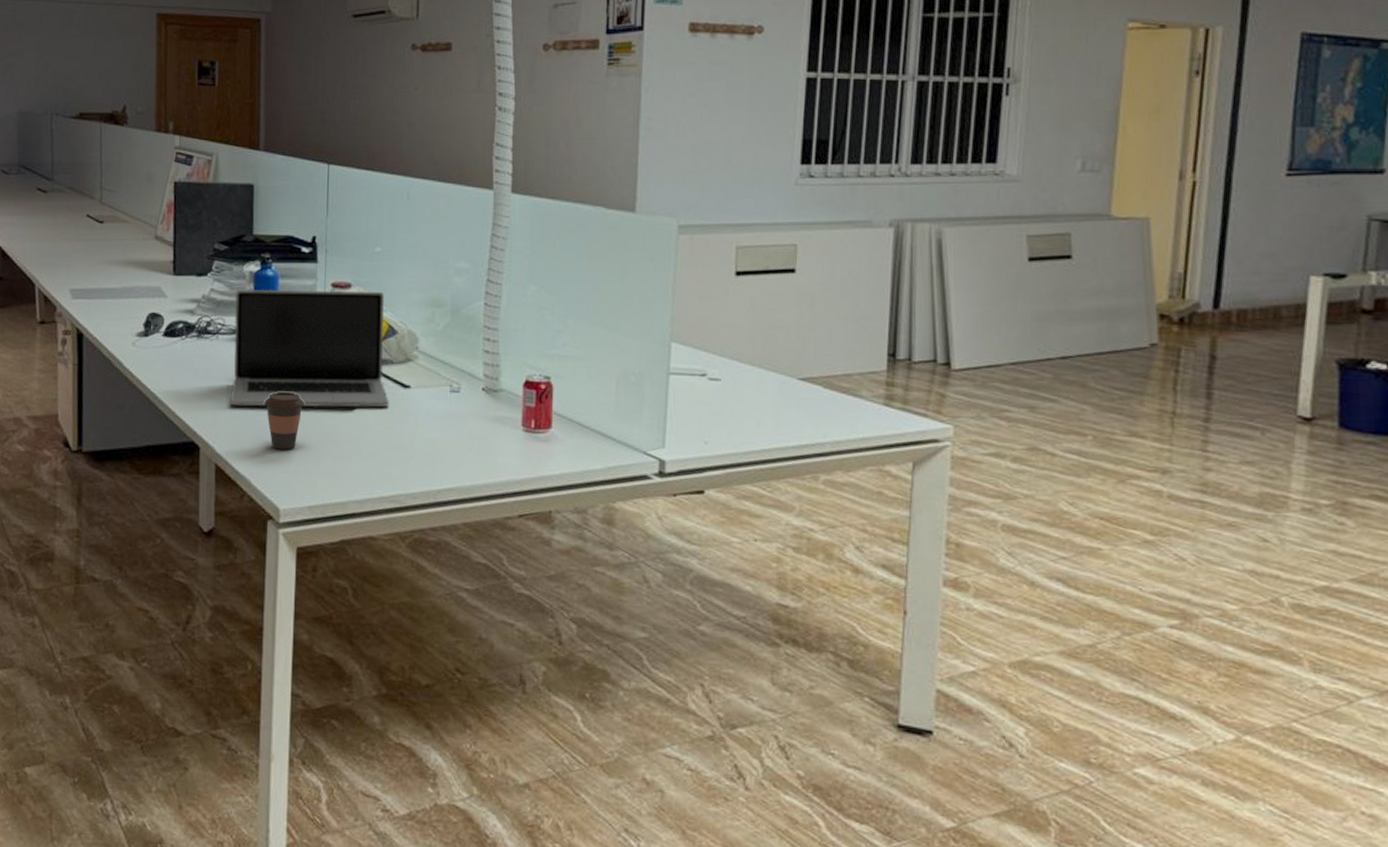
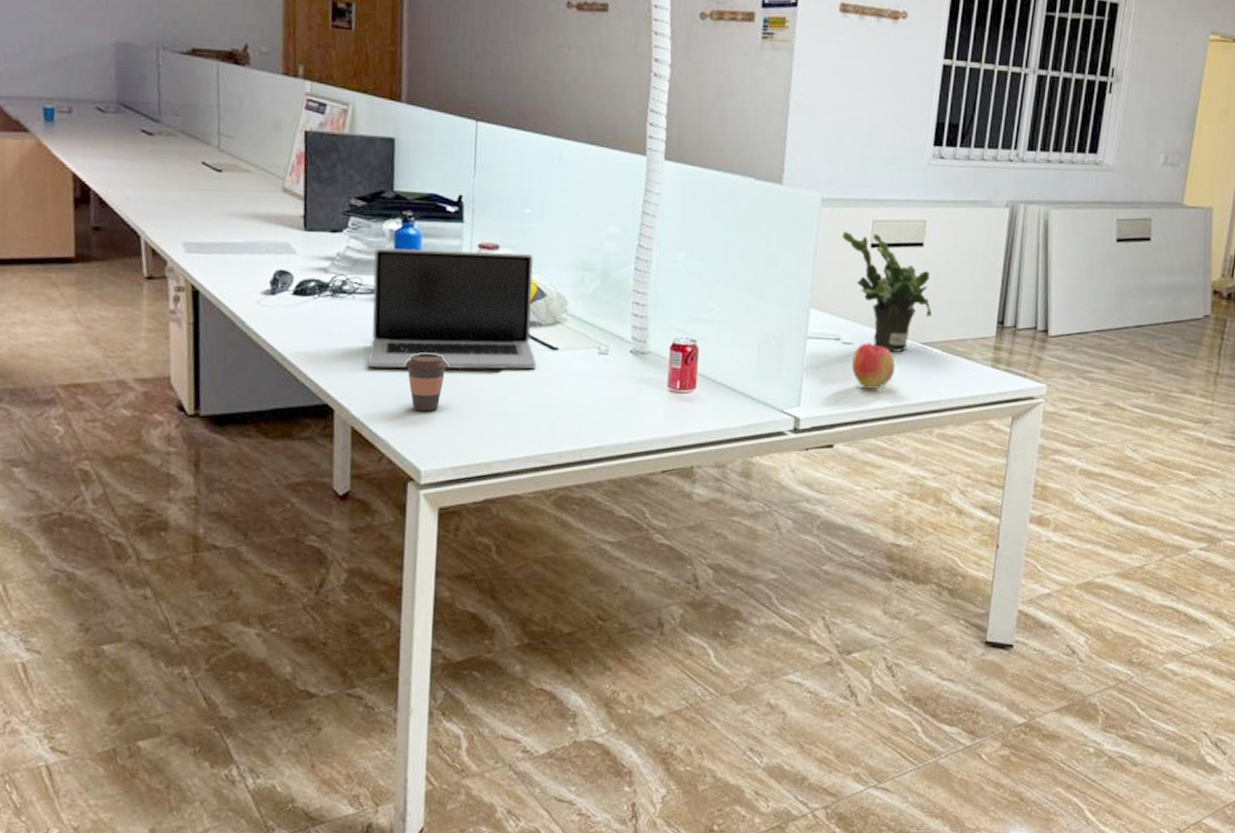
potted plant: none [702,259,809,388] -> present [842,231,932,352]
apple: none [720,379,771,430] -> present [851,343,896,389]

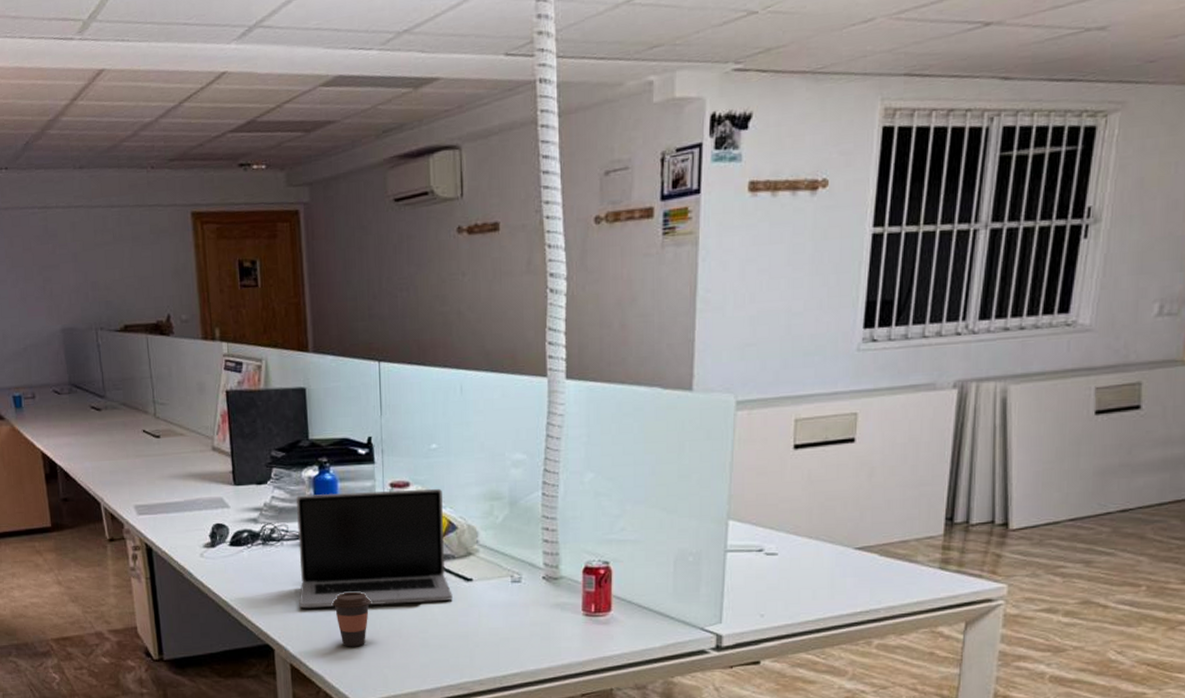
potted plant: present [842,231,932,352] -> none [760,433,867,560]
apple: present [851,343,896,389] -> none [776,552,826,601]

